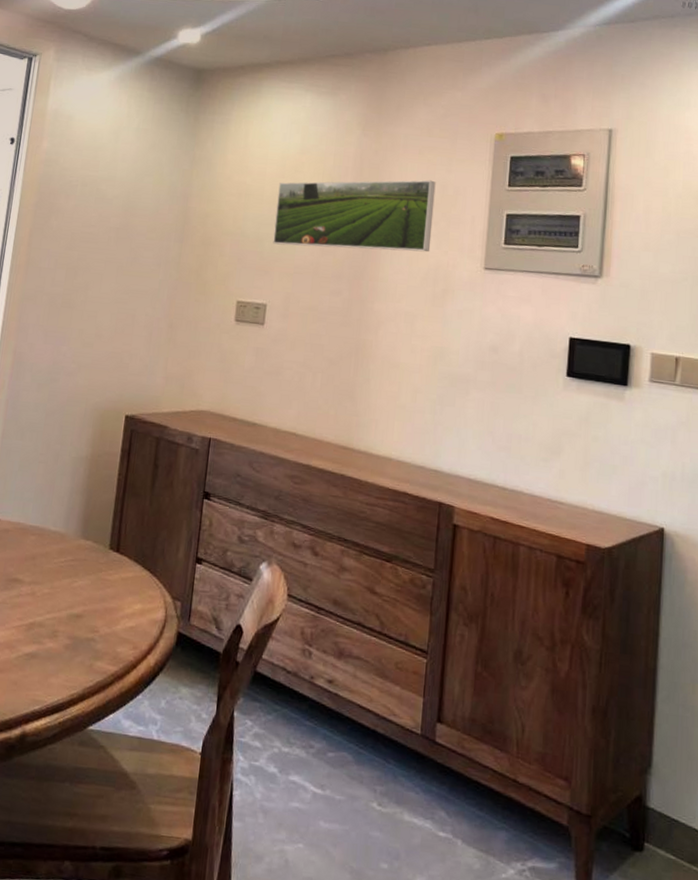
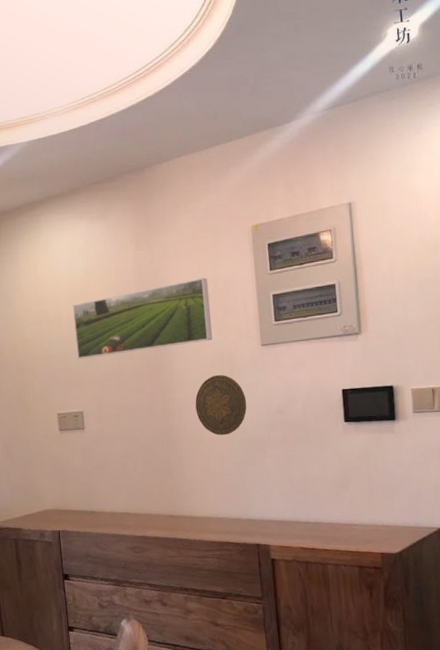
decorative plate: none [395,292,457,365] -> present [195,374,247,436]

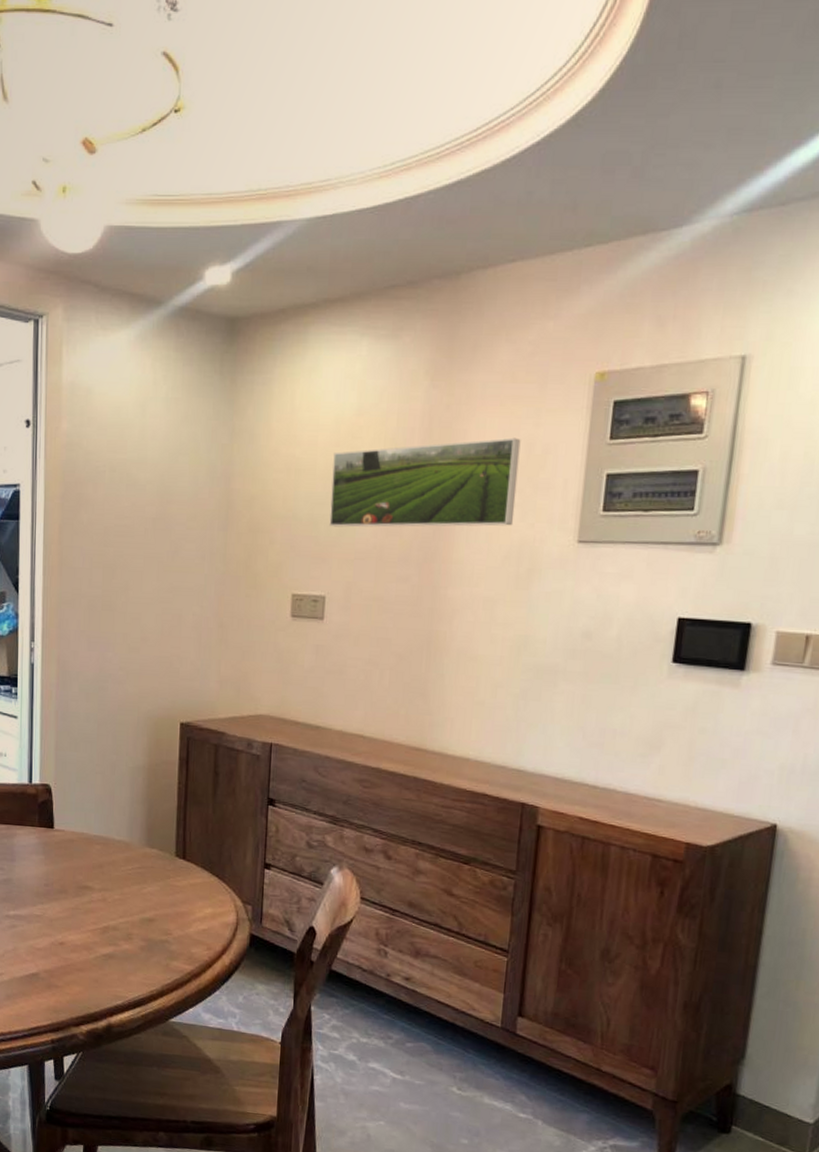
decorative plate: present [195,374,247,436] -> none [473,573,544,656]

